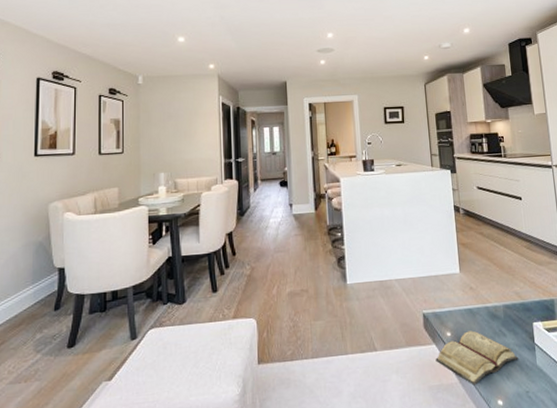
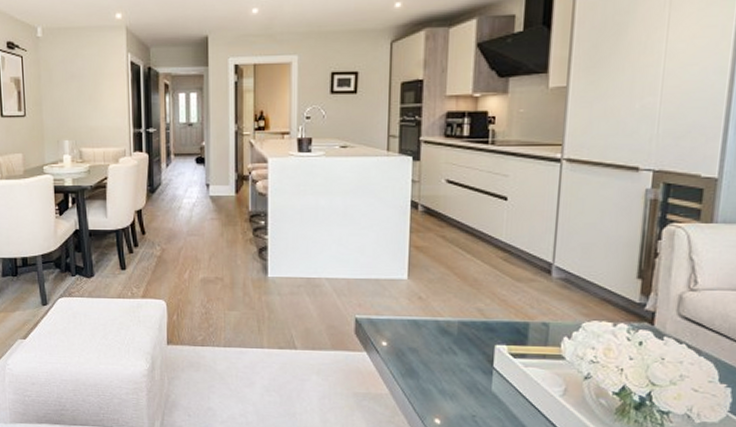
diary: present [435,330,519,386] -> none [365,343,469,400]

